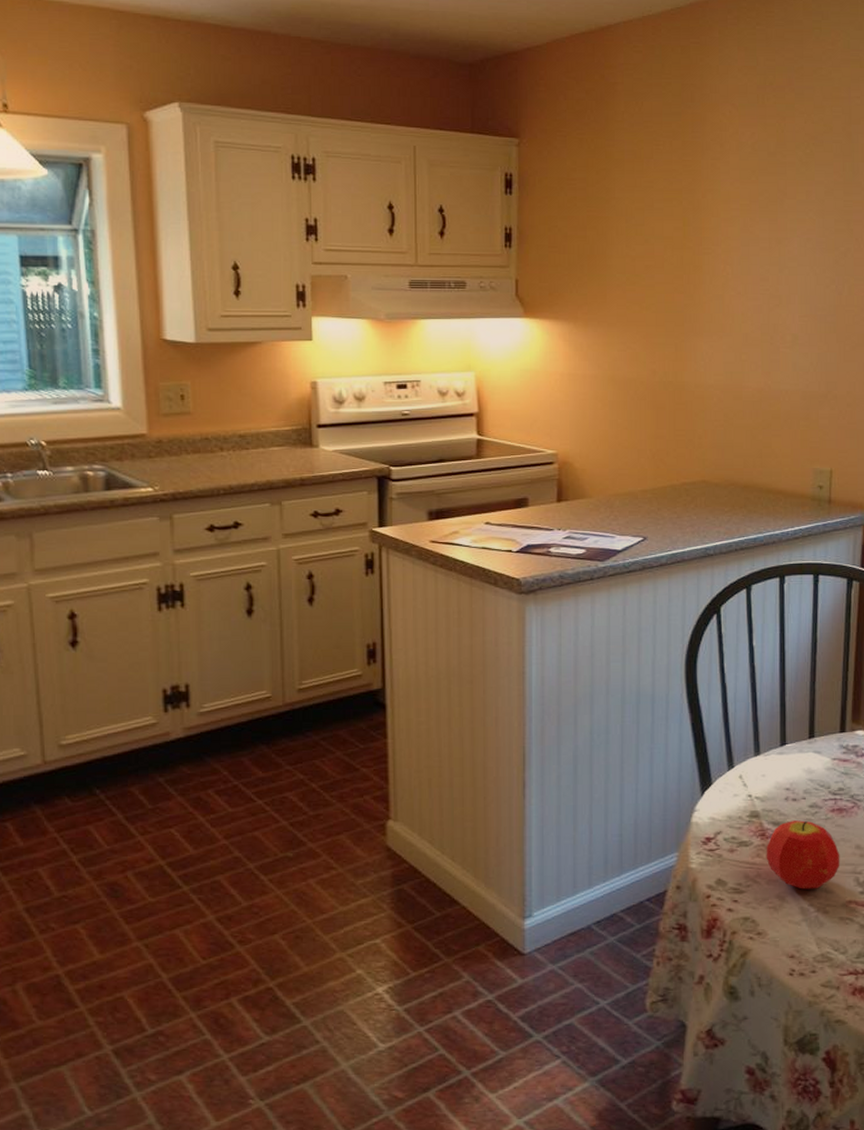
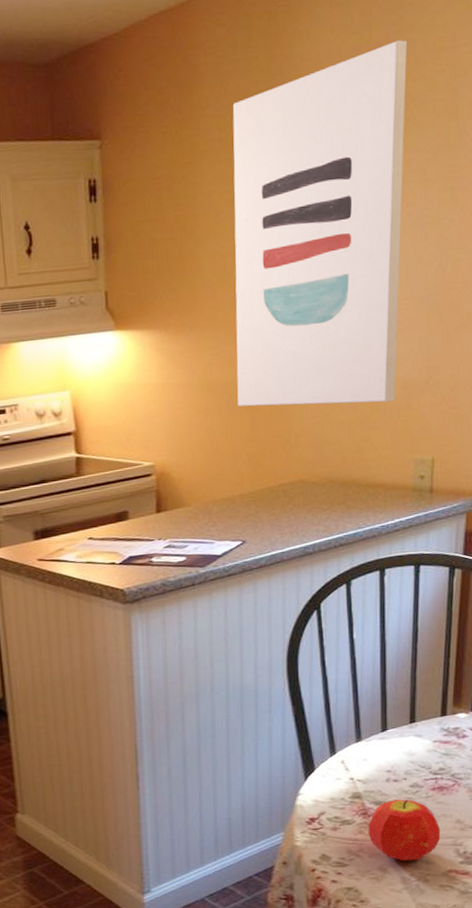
wall art: none [643,86,808,411] -> present [232,40,408,407]

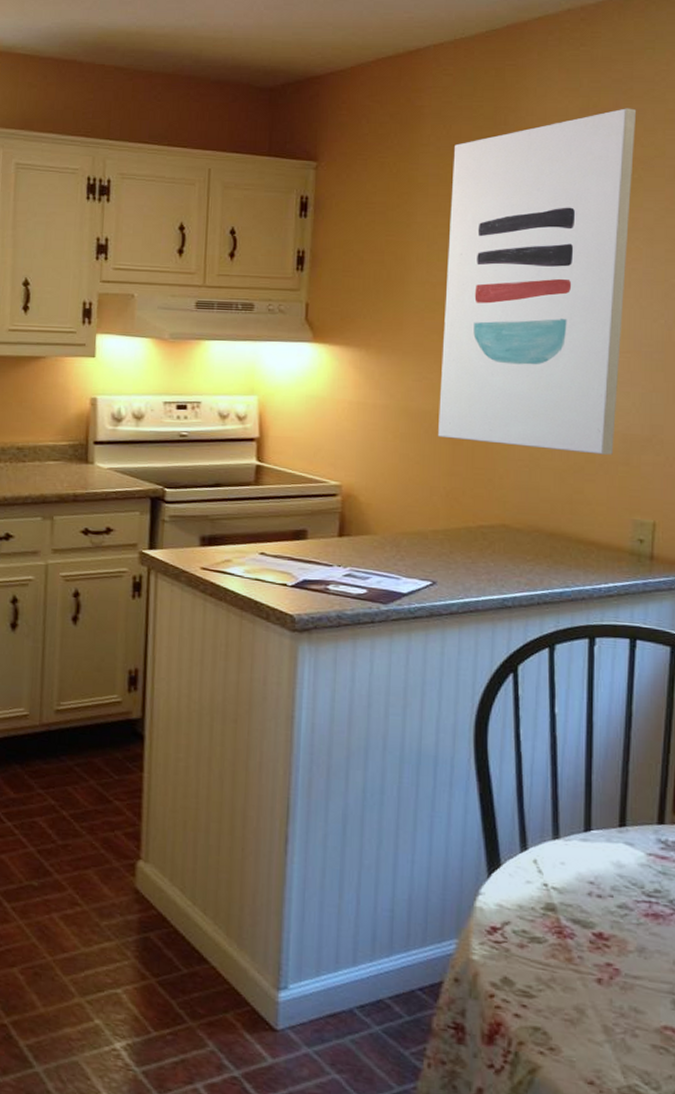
fruit: present [368,799,441,861] -> none [563,920,654,1006]

